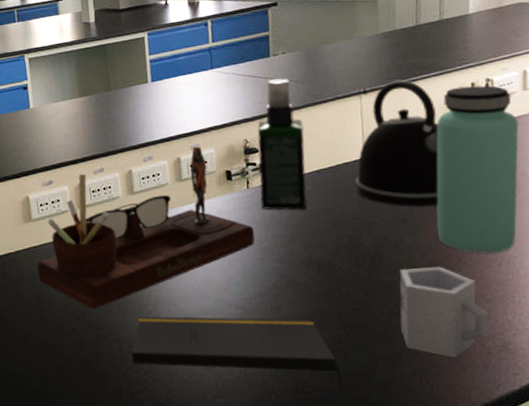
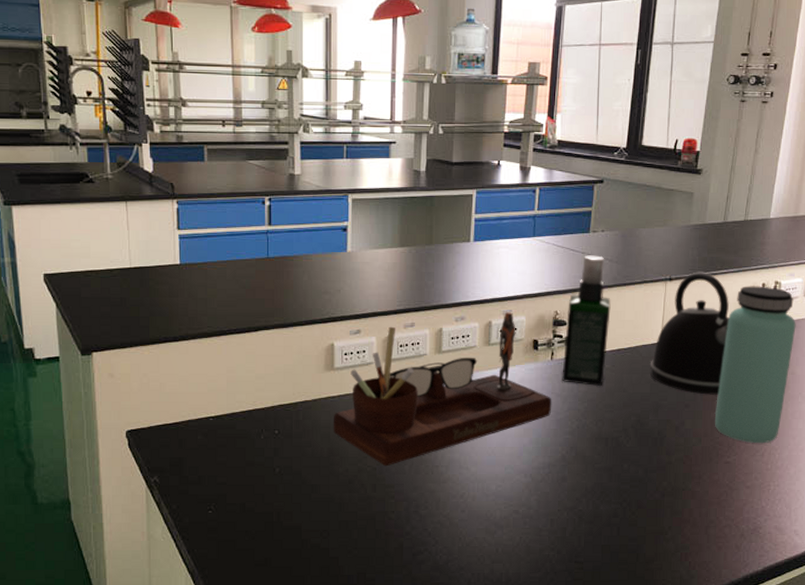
notepad: present [131,316,343,395] -> none [417,478,611,567]
cup: present [399,266,489,358] -> none [670,452,747,538]

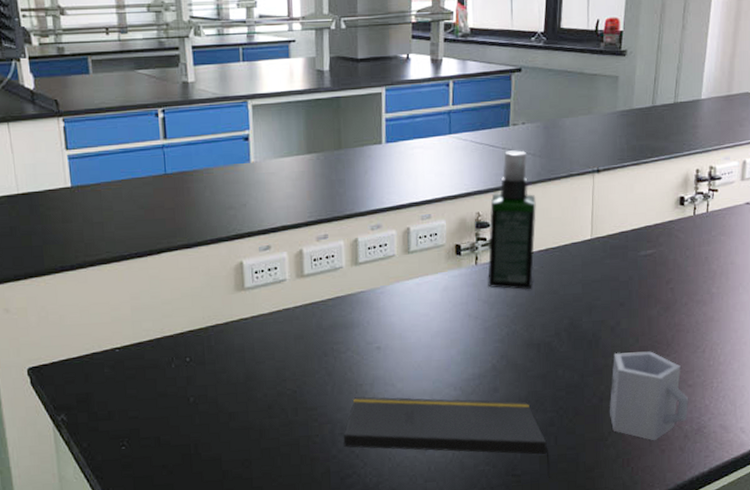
desk organizer: present [334,312,552,467] -> none [248,217,479,389]
notepad: none [417,478,611,567] -> present [343,396,550,478]
kettle: present [650,271,730,395] -> none [580,161,663,292]
cup: none [670,452,747,538] -> present [609,351,689,441]
bottle: present [714,286,796,444] -> none [651,172,734,340]

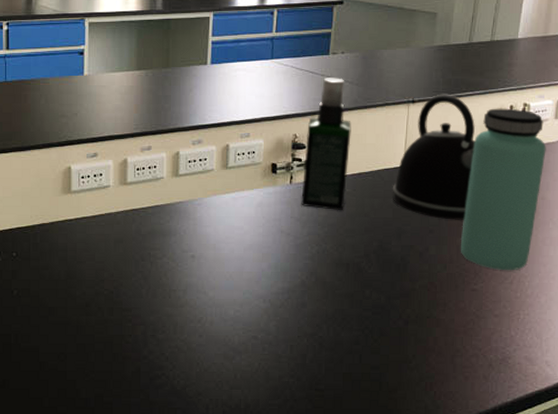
notepad: present [343,396,550,478] -> none [154,302,353,395]
kettle: none [580,161,663,292] -> present [392,94,476,220]
cup: present [609,351,689,441] -> none [414,278,495,367]
bottle: none [651,172,734,340] -> present [460,108,546,271]

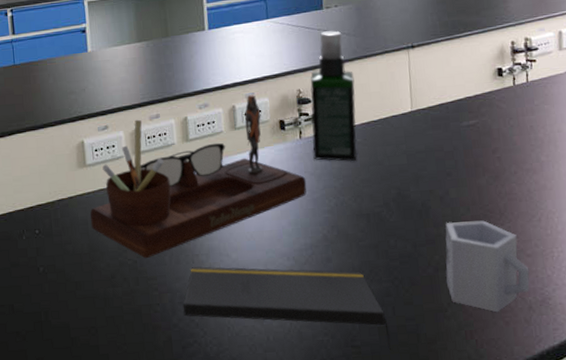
desk organizer: none [71,135,291,290] -> present [90,95,307,259]
notepad: none [154,302,353,395] -> present [183,266,391,350]
kettle: present [392,94,476,220] -> none [403,36,482,161]
cup: none [414,278,495,367] -> present [445,220,530,313]
bottle: present [460,108,546,271] -> none [479,44,556,208]

